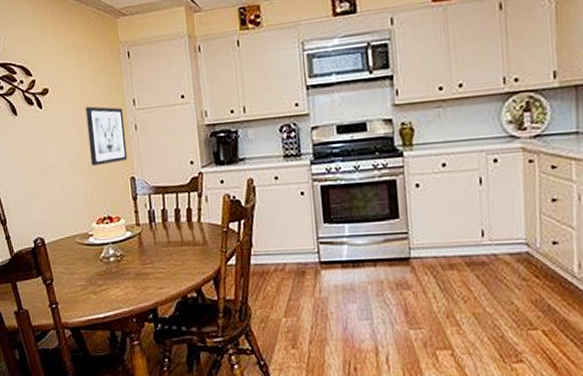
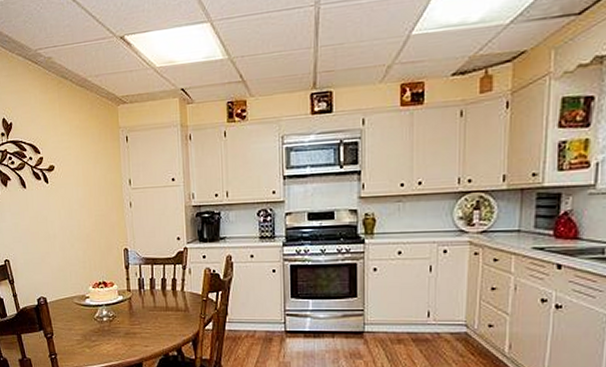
wall art: present [85,106,128,167] -> none [86,184,123,237]

